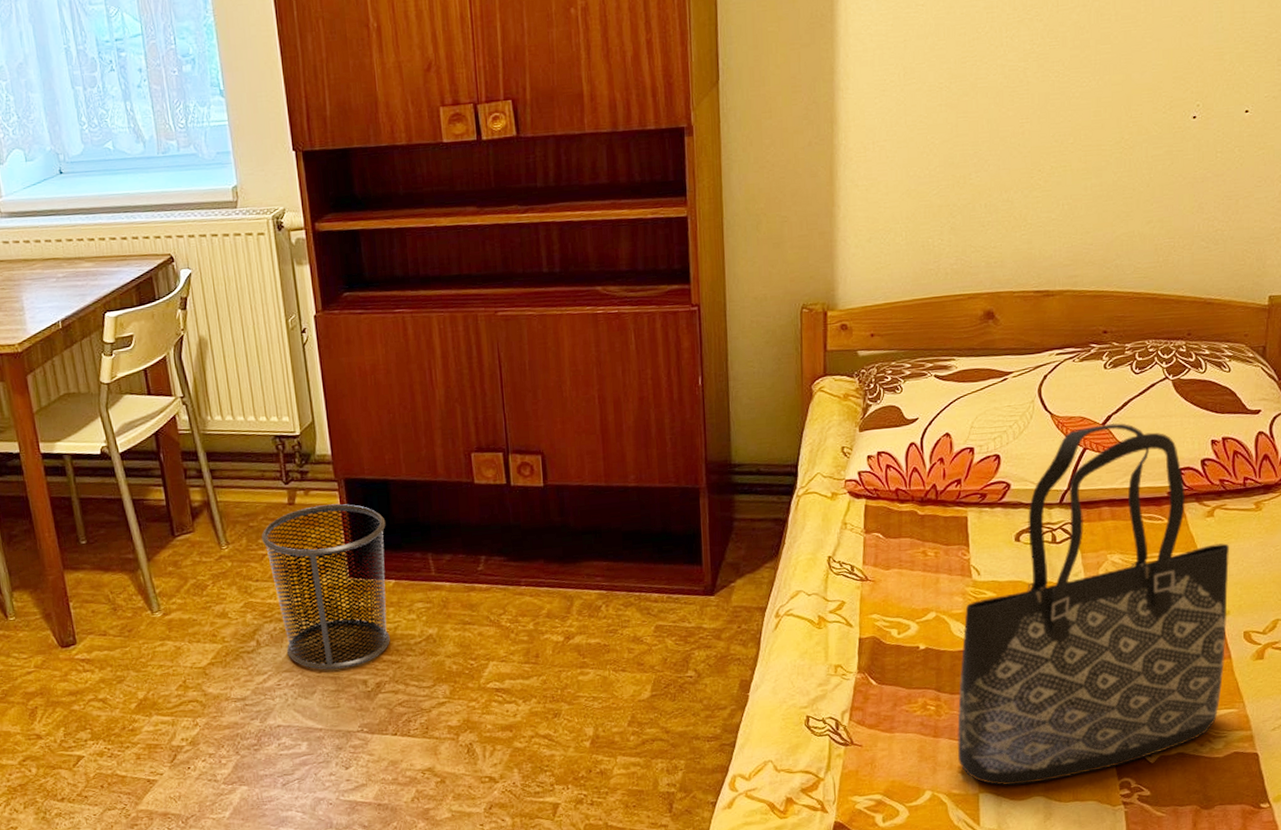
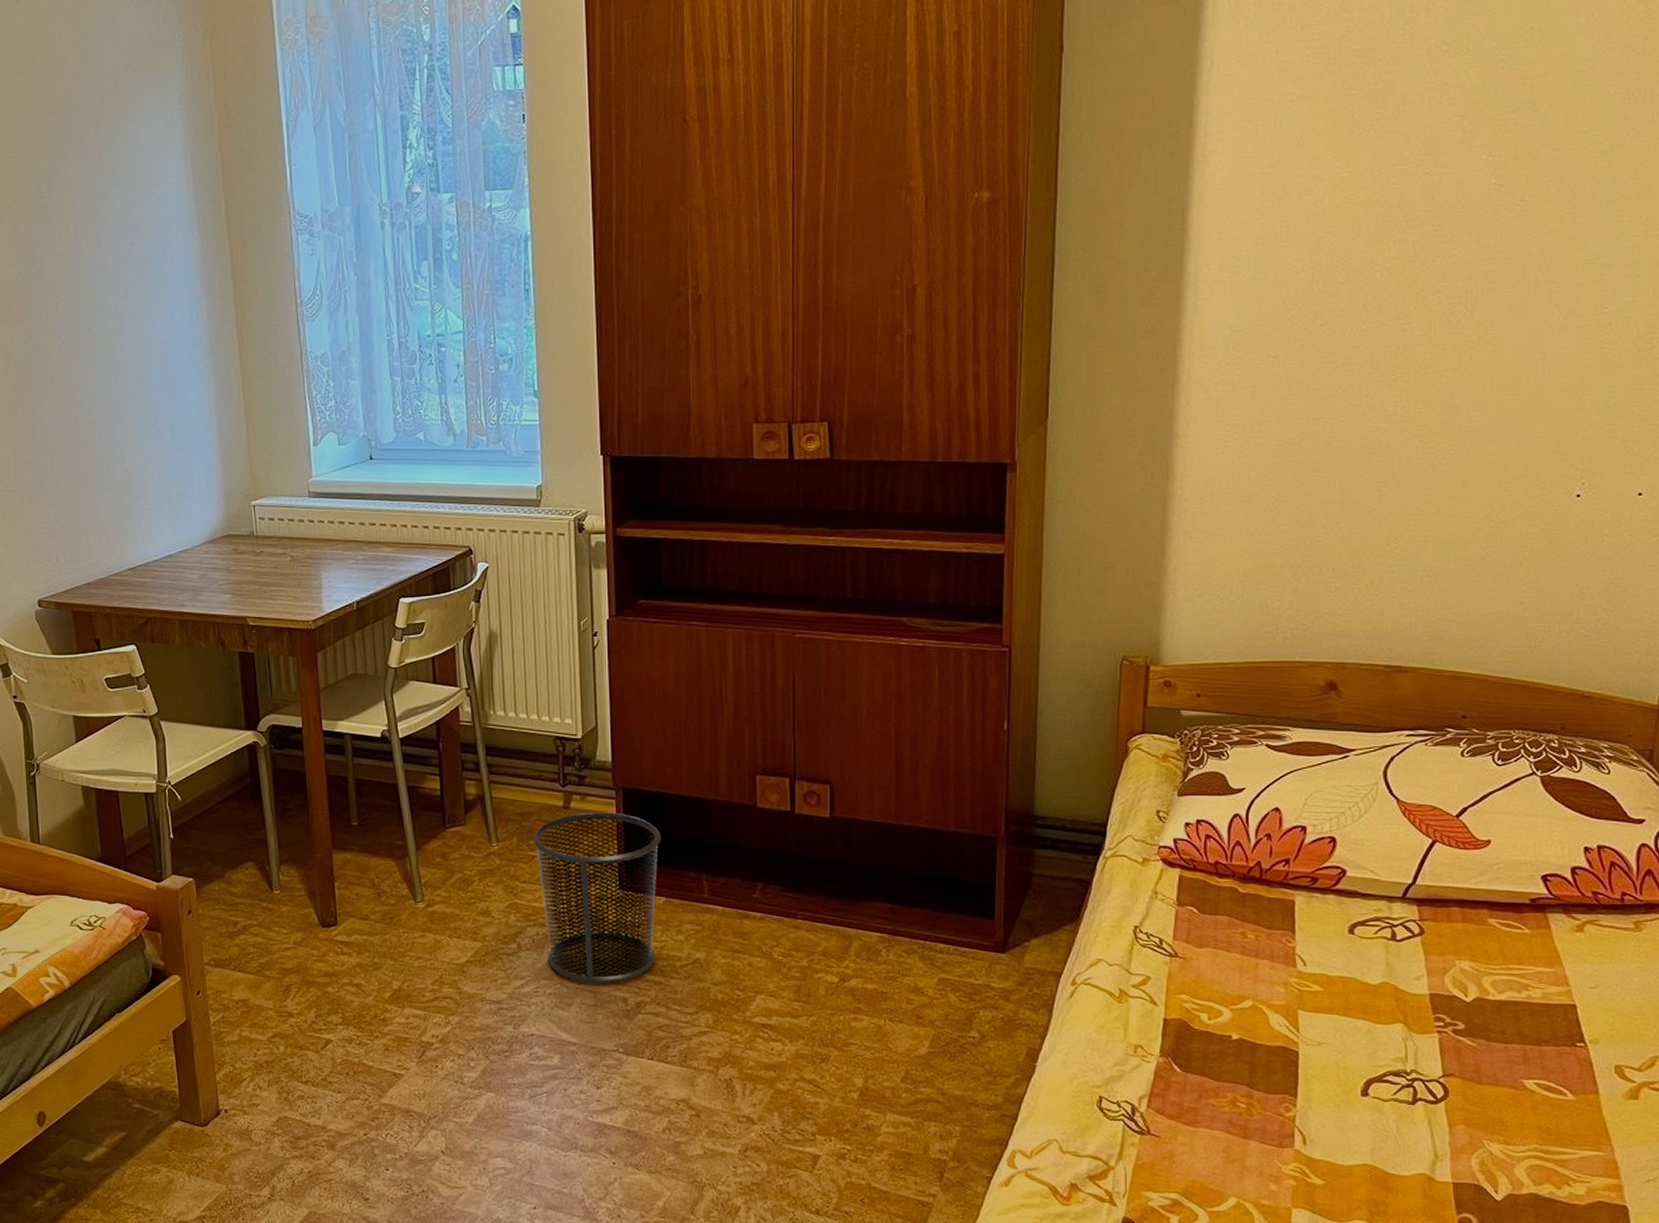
tote bag: present [957,423,1229,786] -> none [1269,816,1601,1205]

